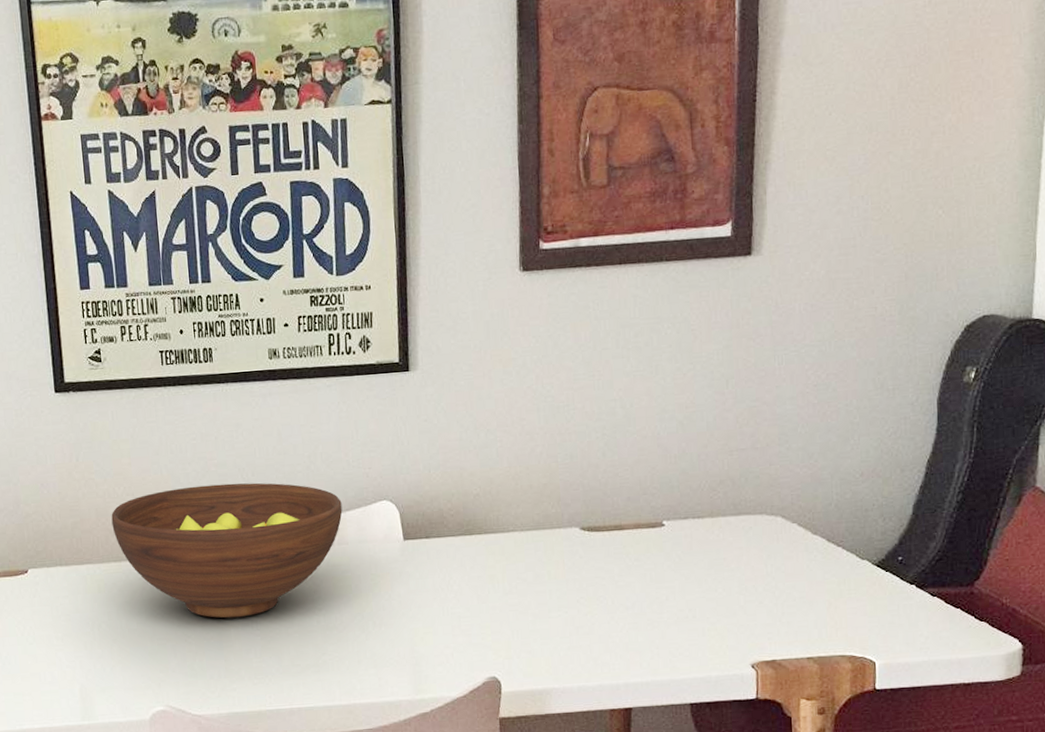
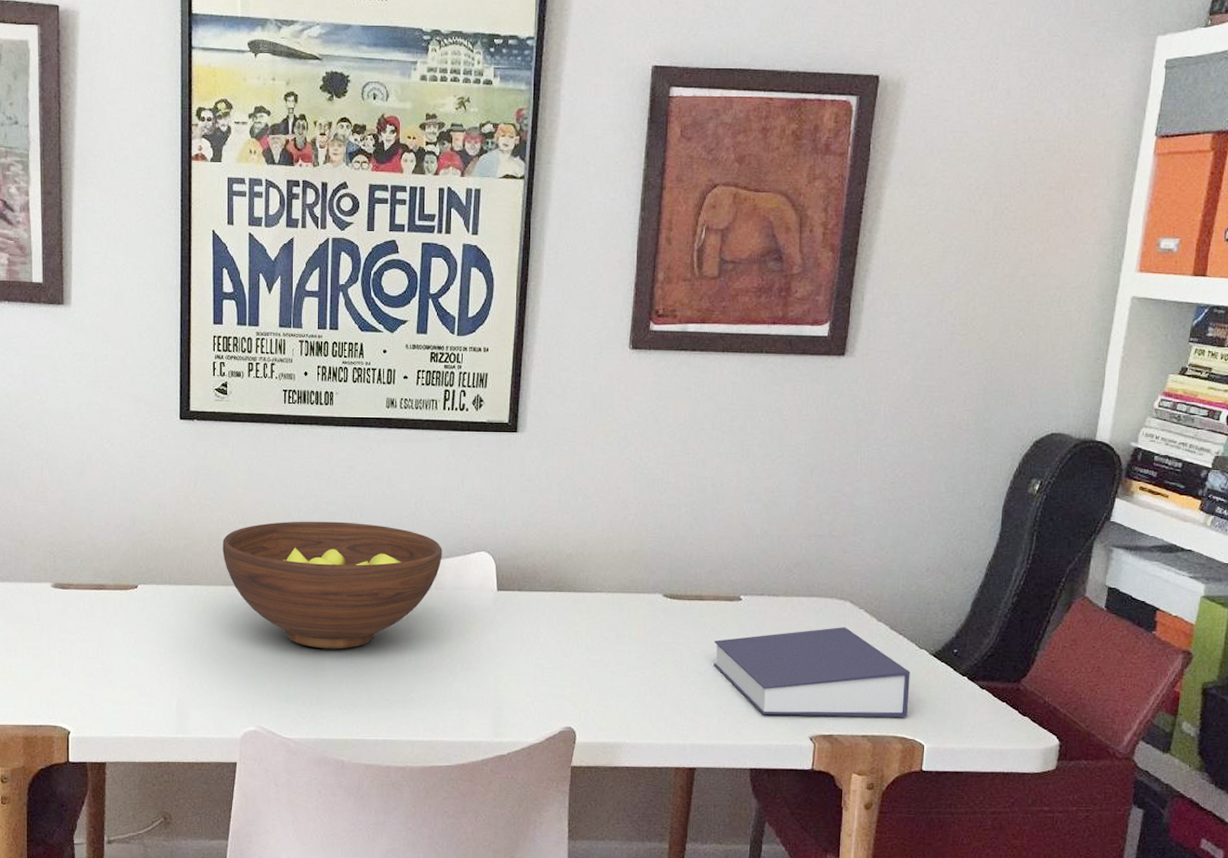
book: none [639,544,855,644] -> present [714,627,910,717]

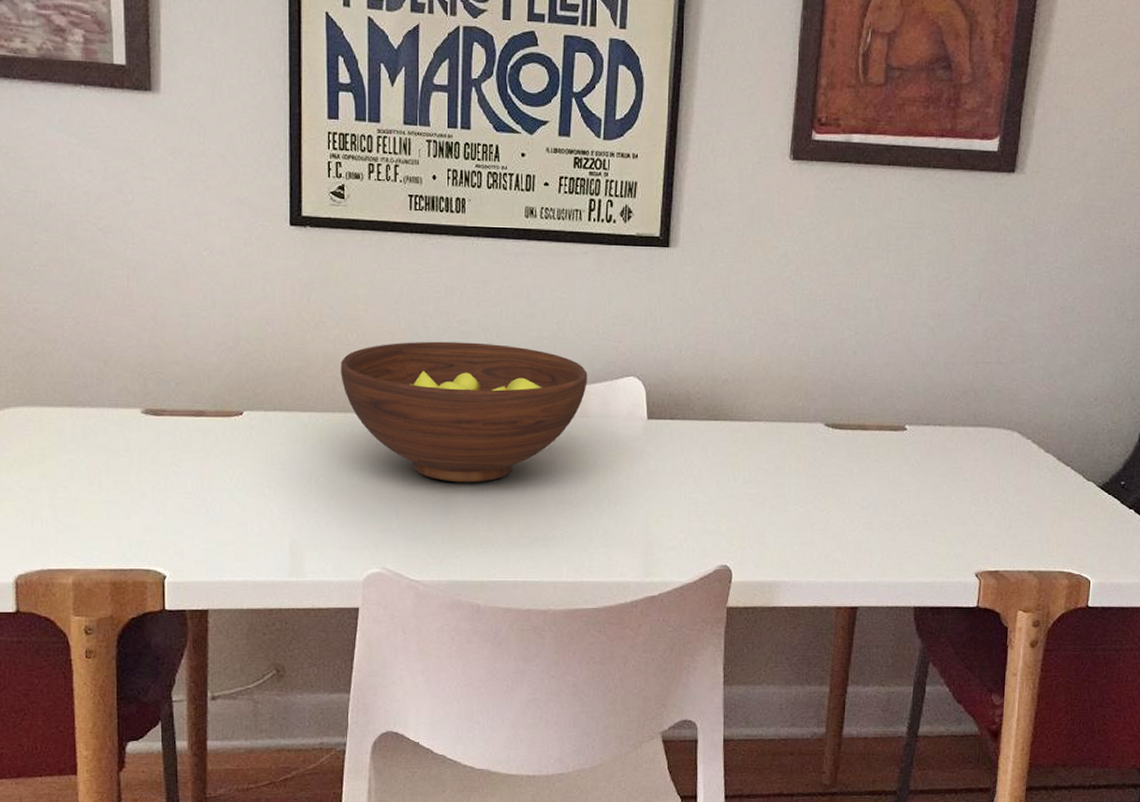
book: present [714,627,910,717] -> none [877,458,1078,552]

